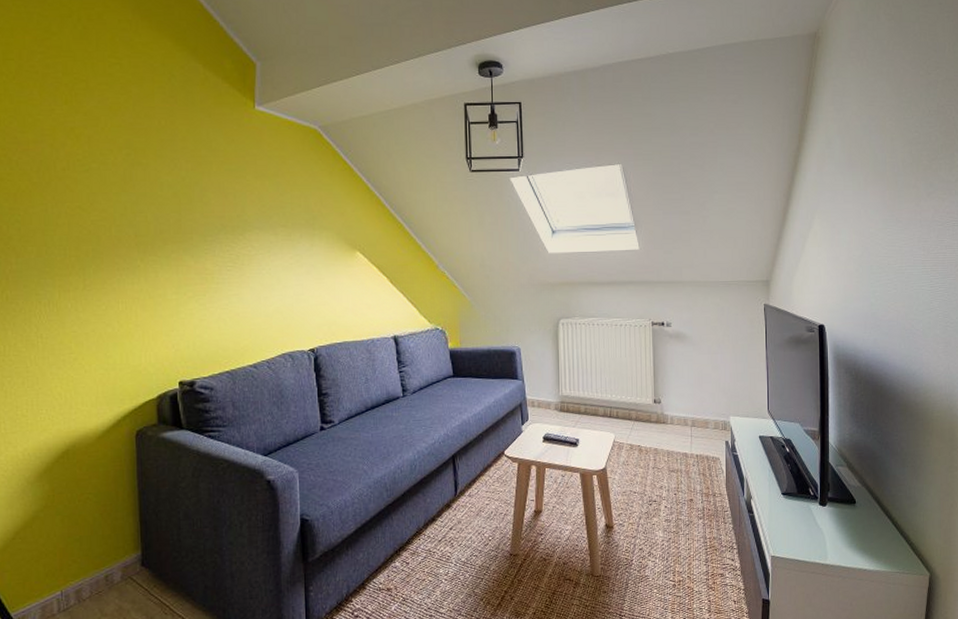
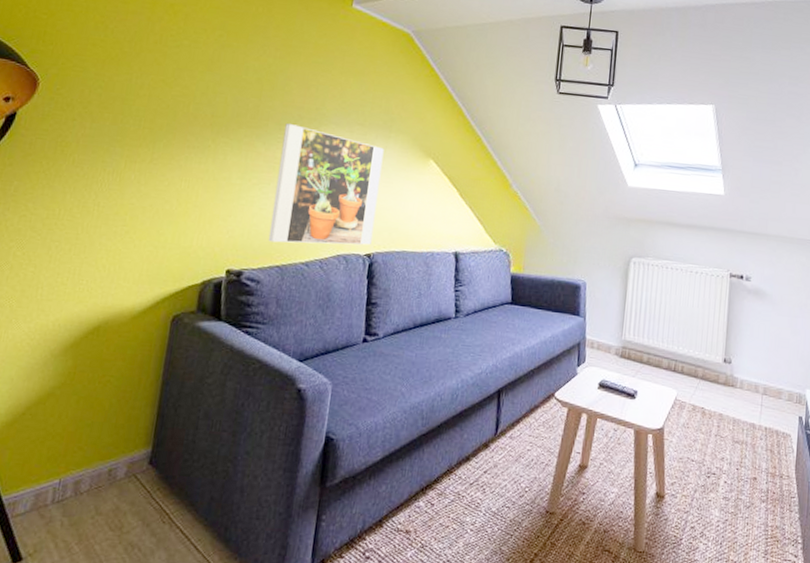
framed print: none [210,234,313,350] -> present [268,124,384,245]

